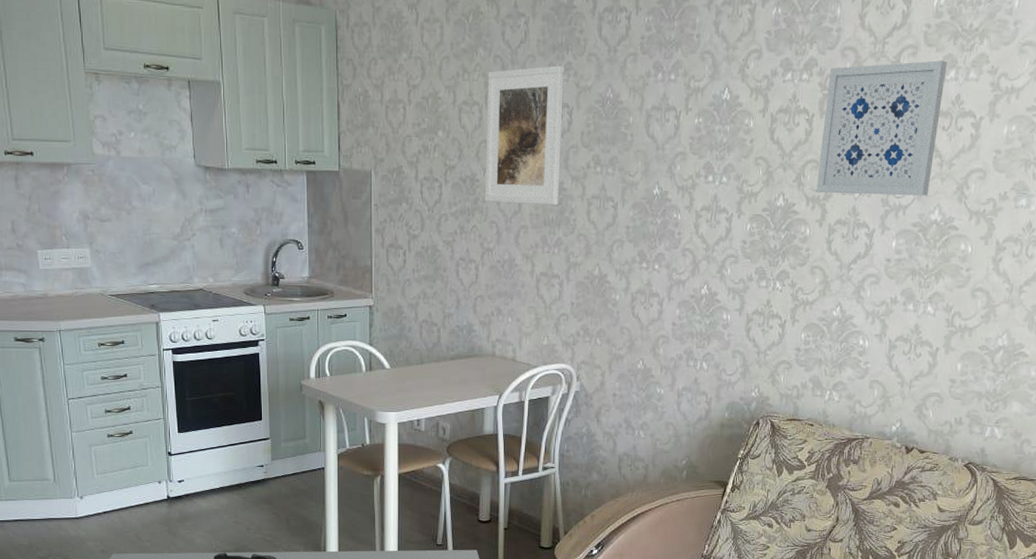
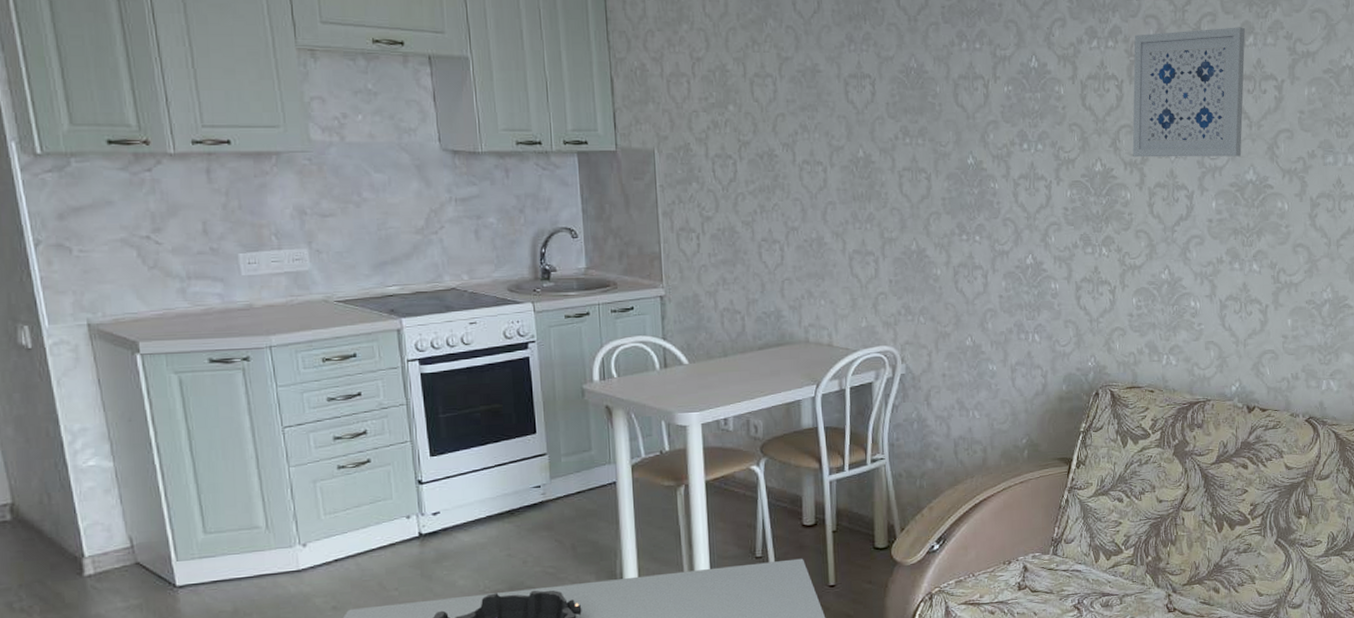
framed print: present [484,65,565,206] -> none [780,35,867,180]

